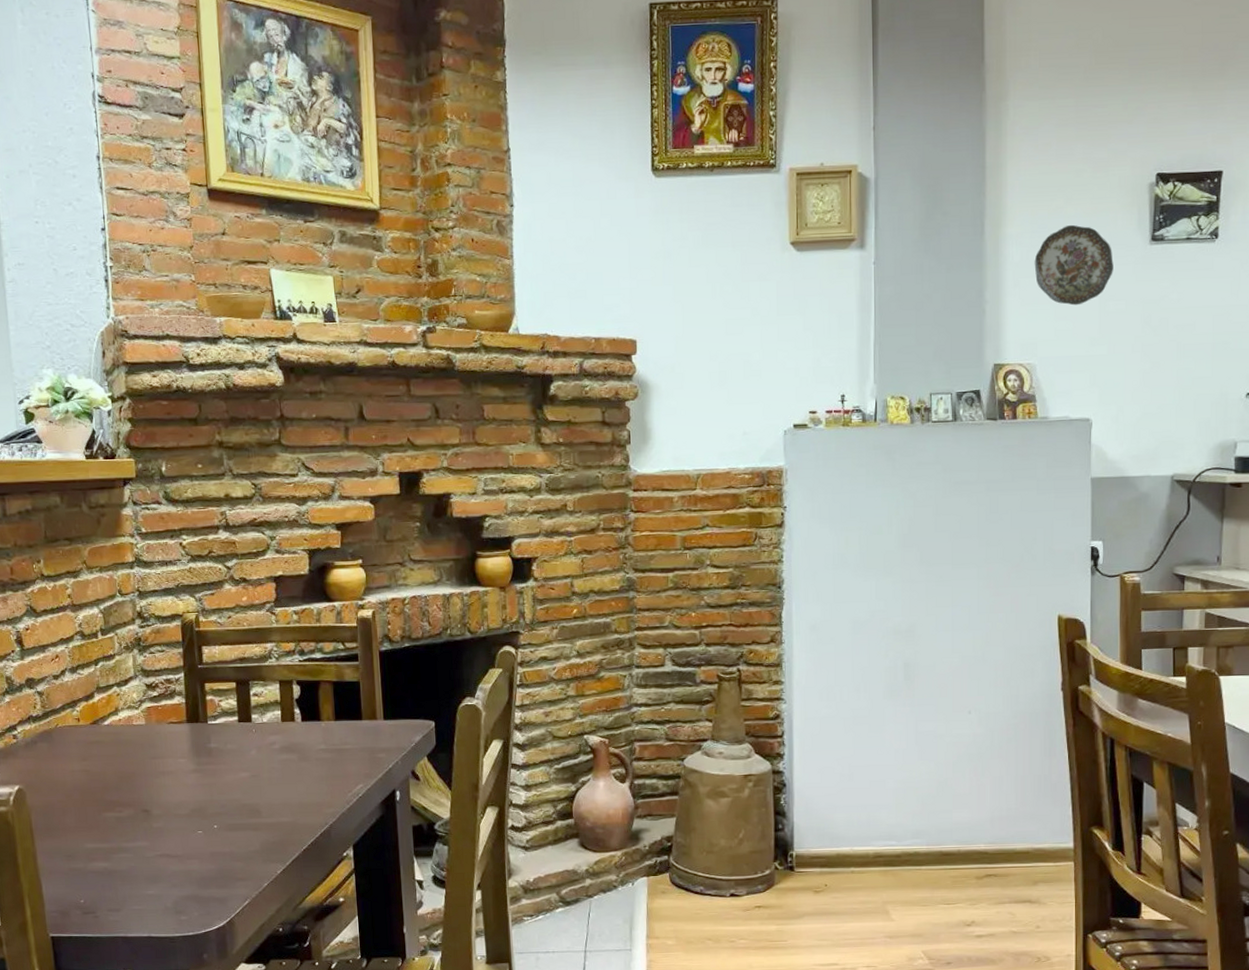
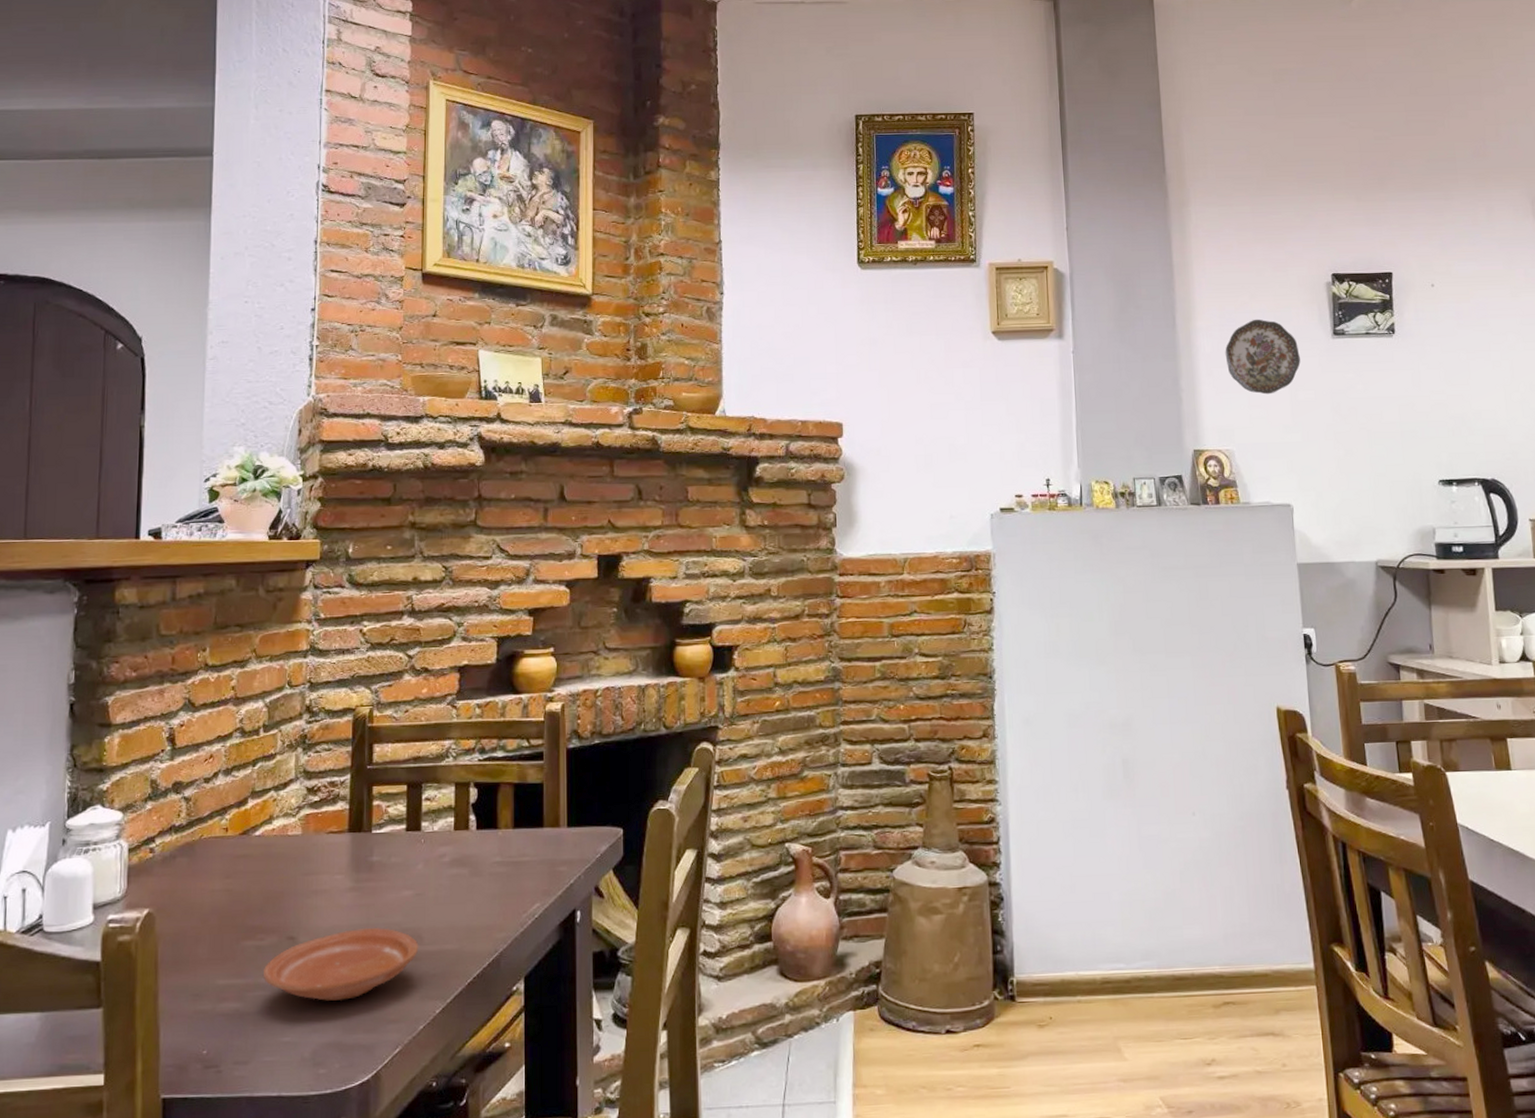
plate: none [125,803,258,862] -> present [264,927,419,1001]

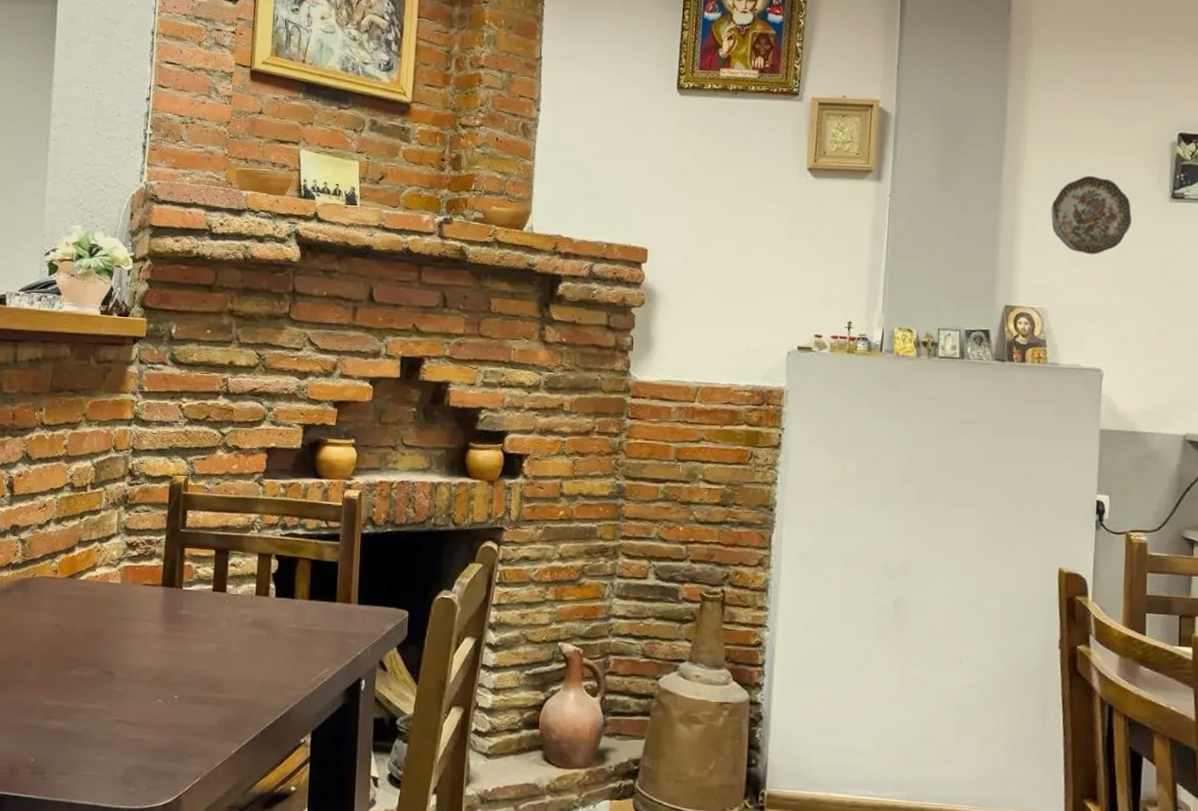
plate: present [264,927,419,1001] -> none [84,671,220,732]

